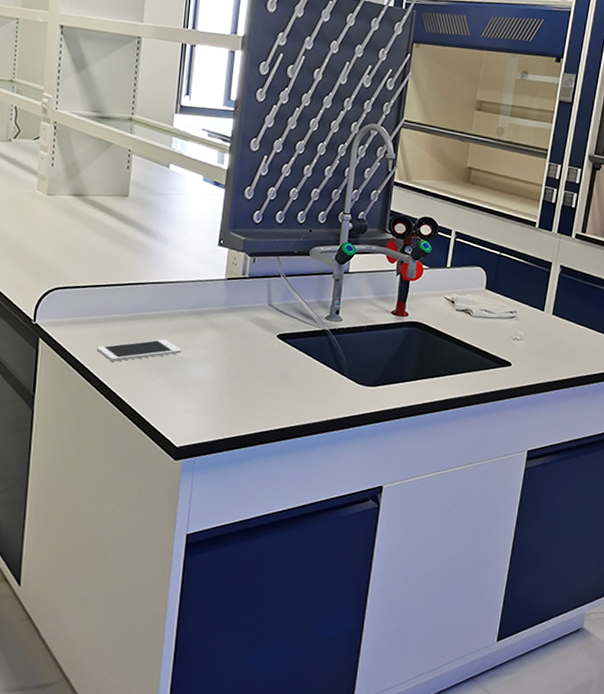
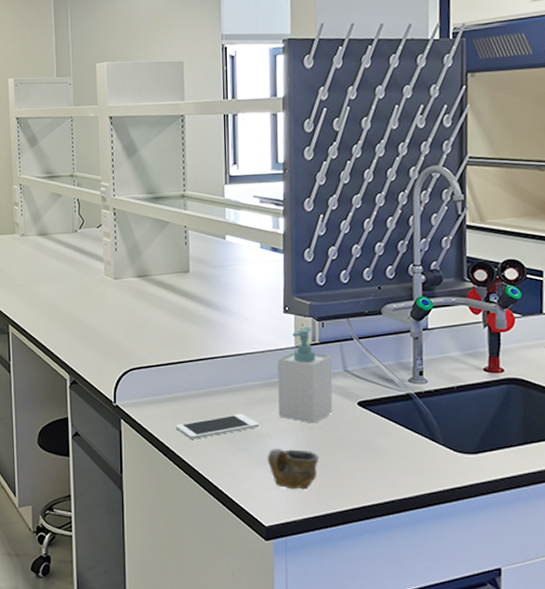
cup: none [185,373,236,414] -> present [267,448,319,490]
soap bottle: none [201,261,259,352] -> present [277,326,333,424]

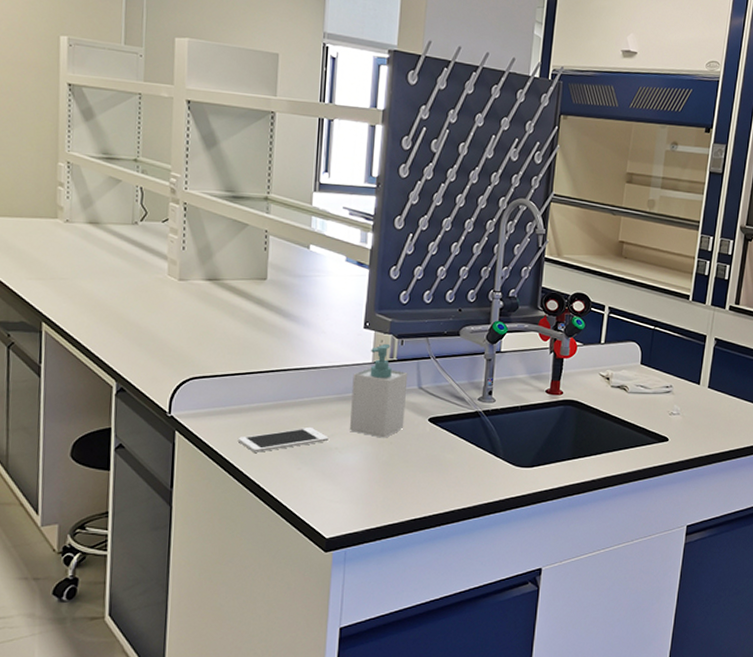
cup: present [267,448,319,490] -> none [333,461,387,502]

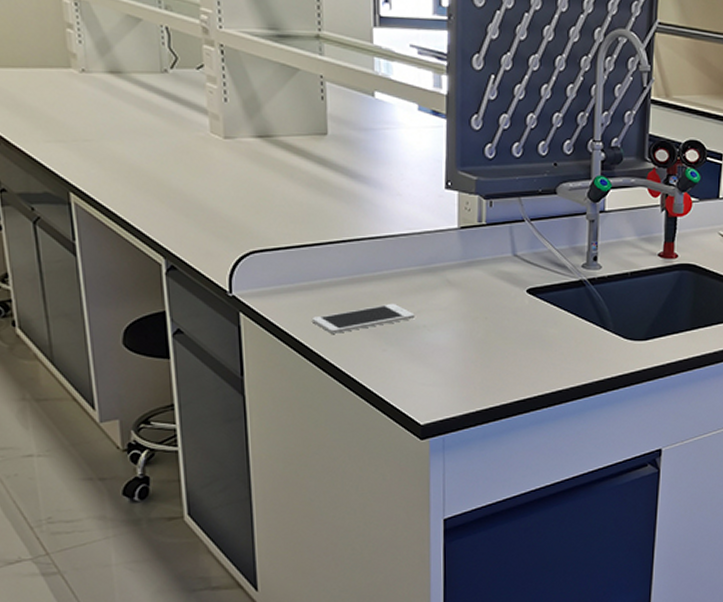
soap bottle: present [349,343,408,438] -> none [437,205,500,313]

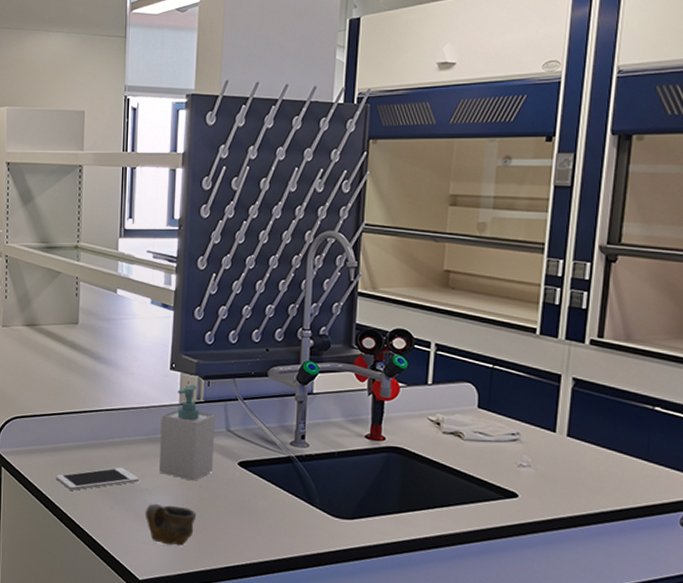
cup: none [423,340,483,385] -> present [145,503,197,546]
soap bottle: none [437,205,500,313] -> present [158,384,216,481]

